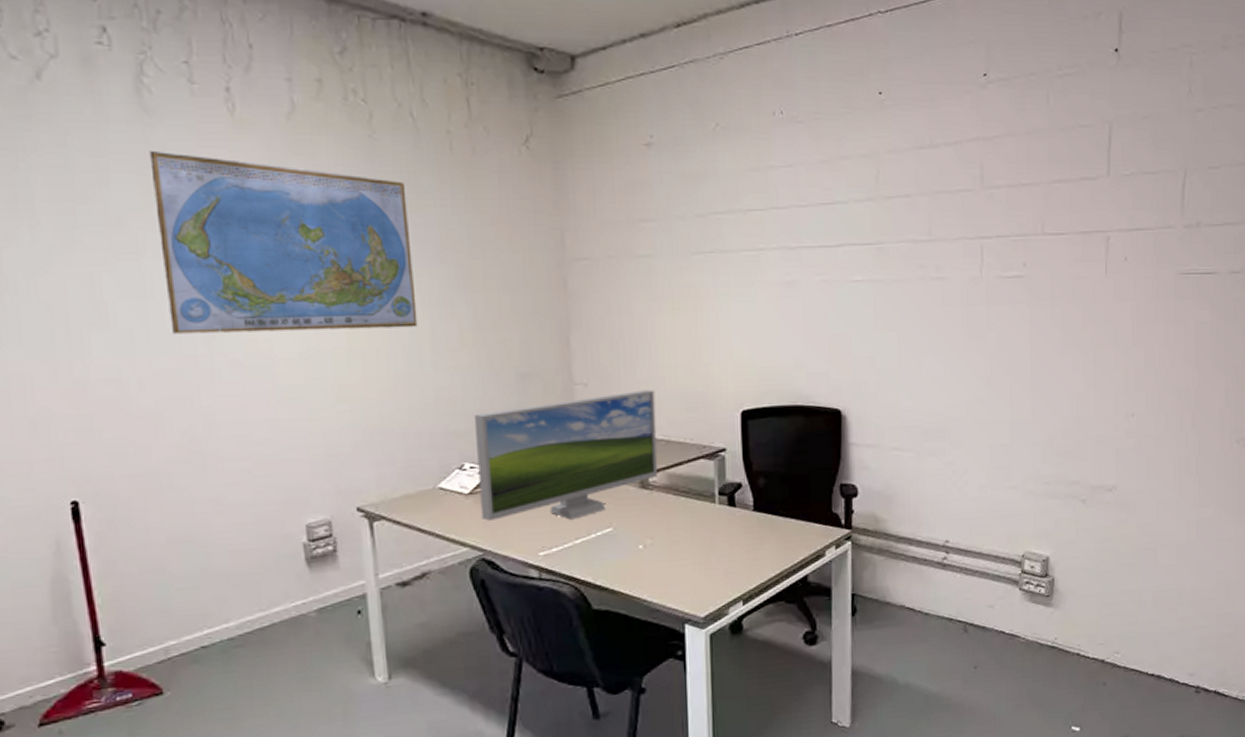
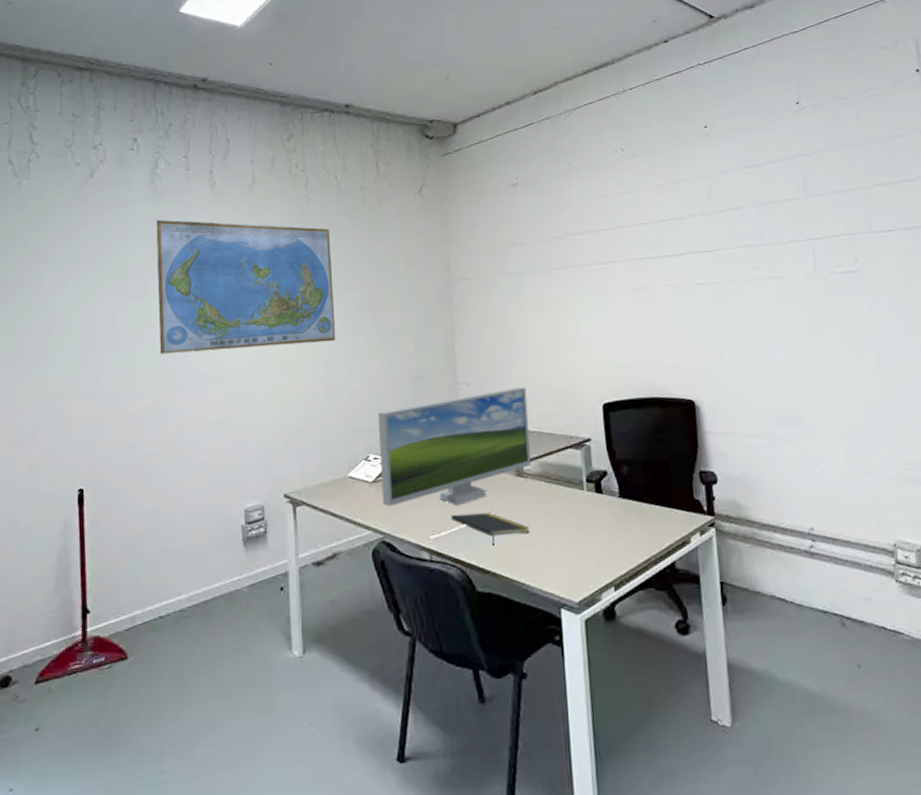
notepad: none [563,526,654,562] -> present [451,512,530,546]

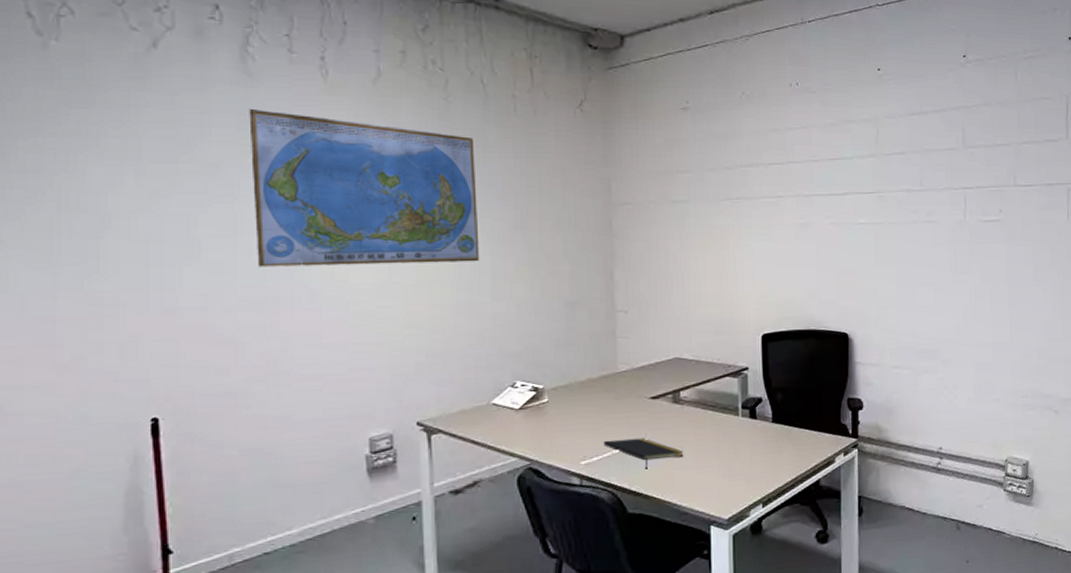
monitor: present [377,387,532,506] -> none [526,316,689,433]

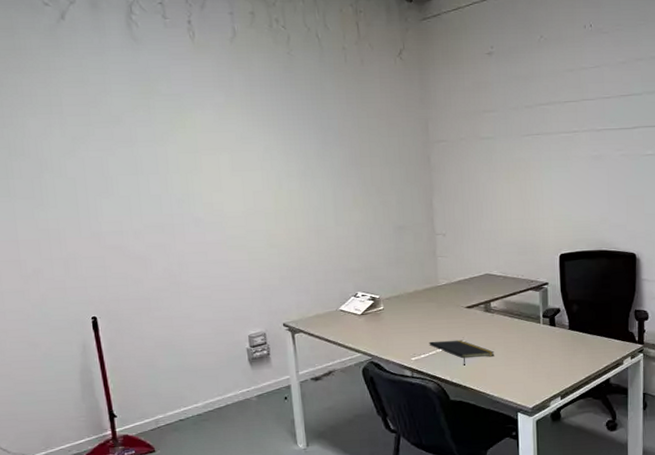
world map: present [249,108,480,267] -> none [137,68,324,199]

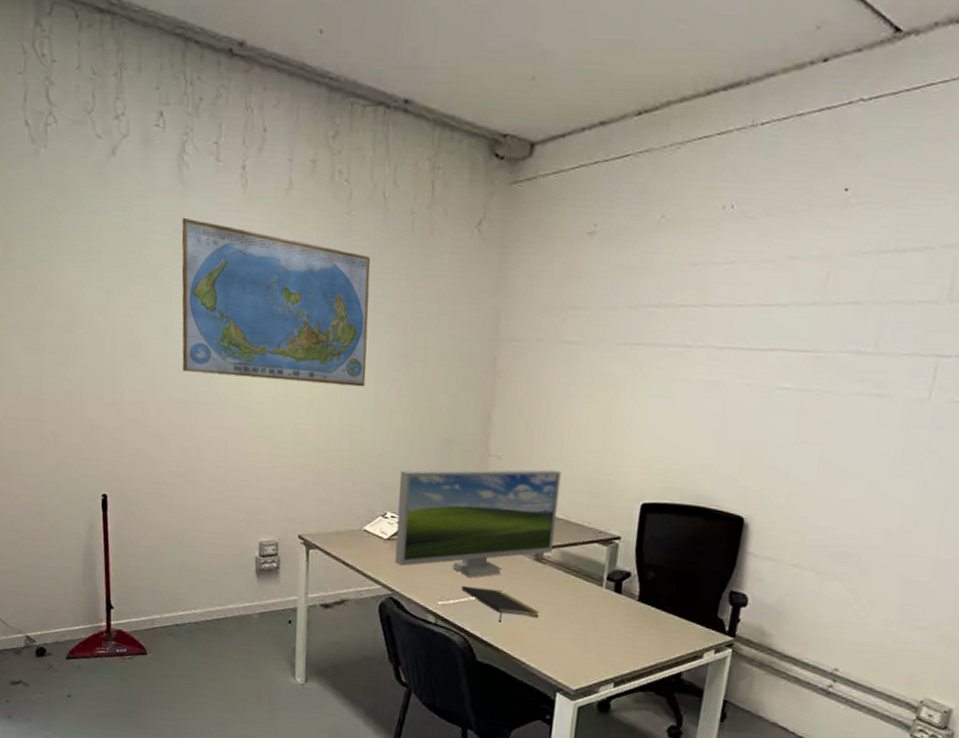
world map: none [137,68,324,199] -> present [181,217,371,387]
monitor: none [364,238,498,334] -> present [394,469,562,578]

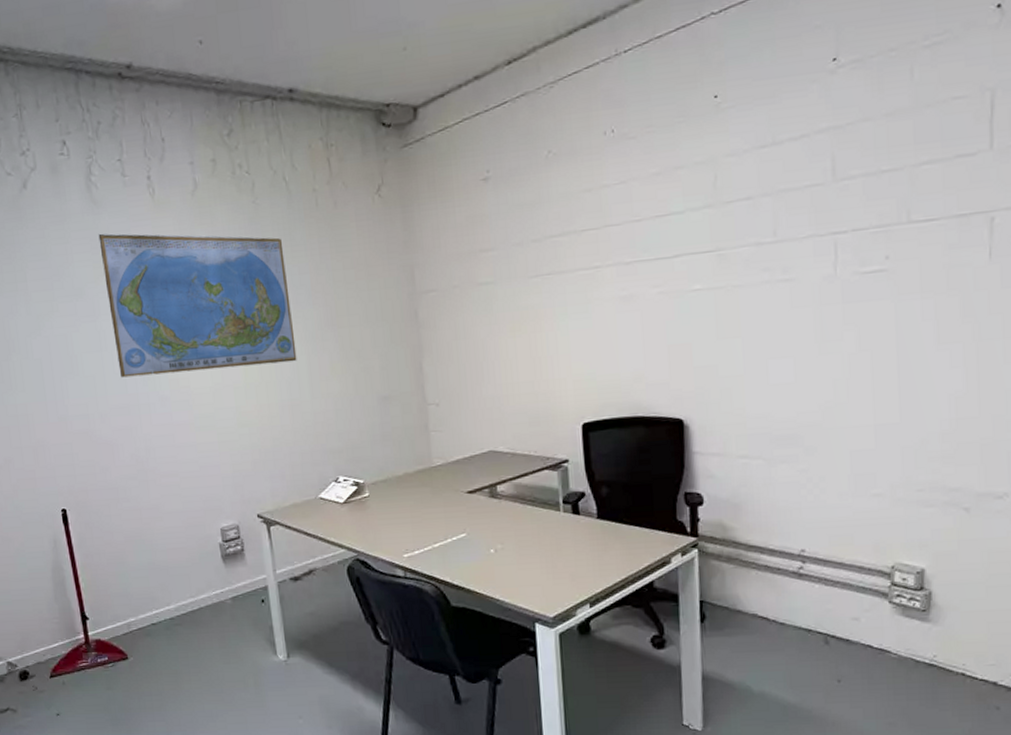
monitor: present [394,469,562,578] -> none [344,407,506,526]
notepad: present [461,585,540,622] -> none [423,532,504,564]

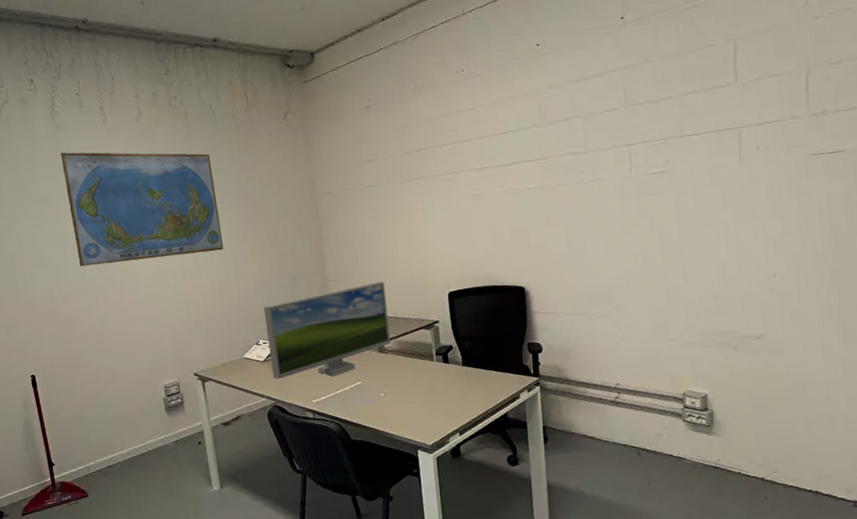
monitor: none [344,407,506,526] -> present [263,281,391,379]

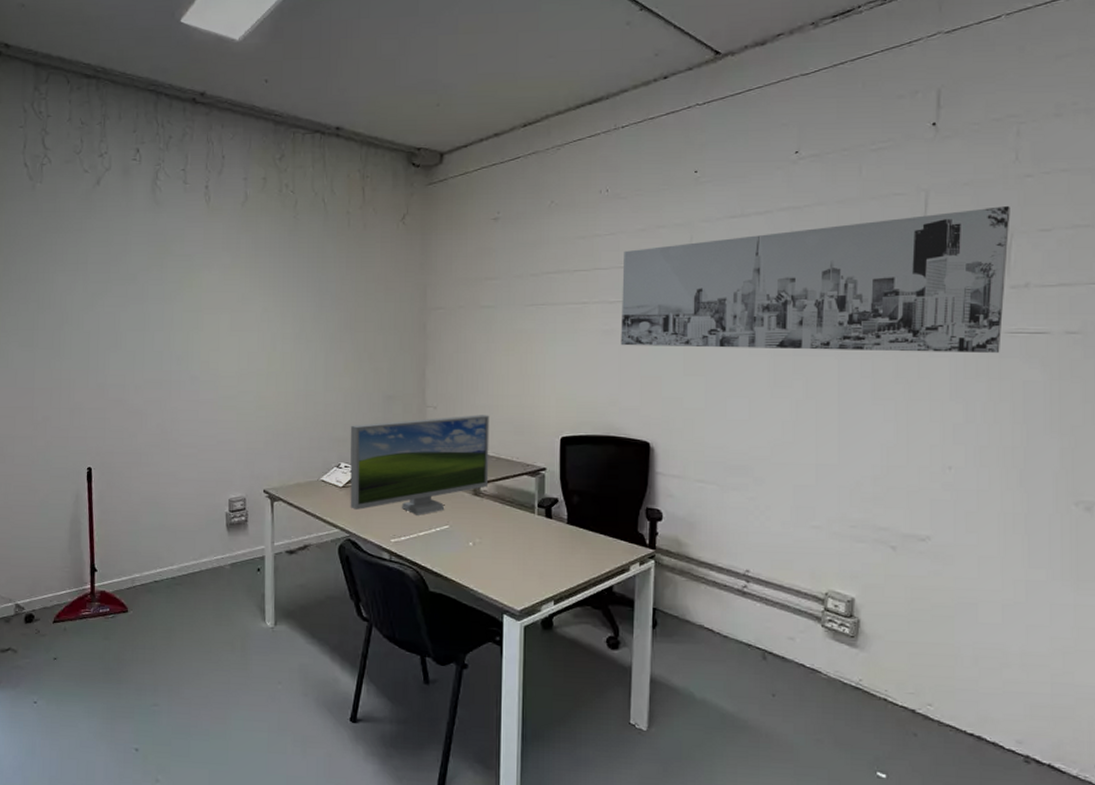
world map: present [60,152,224,267] -> none [156,229,316,357]
wall art: none [483,46,807,206] -> present [620,206,1010,353]

